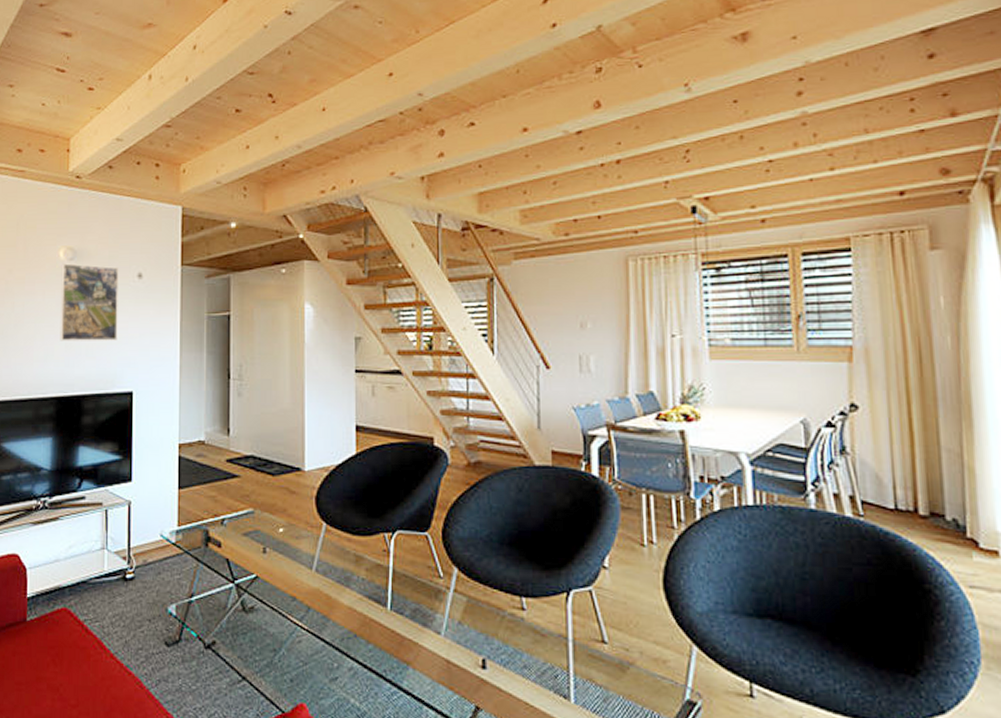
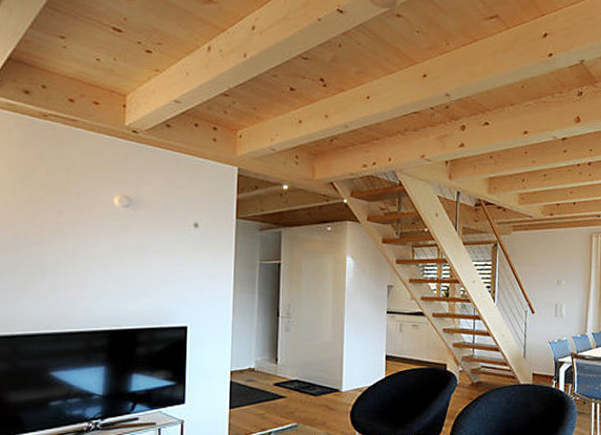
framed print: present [60,263,119,341] -> none [113,210,175,281]

